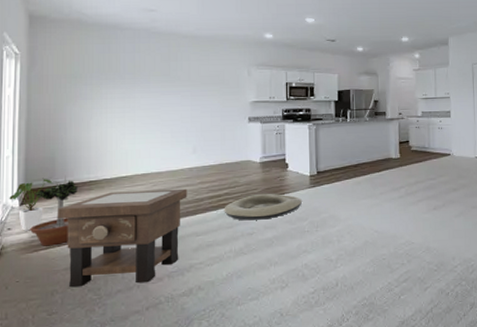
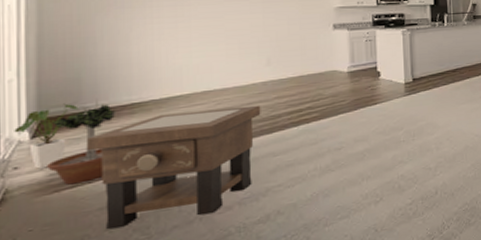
dog bed: present [224,193,302,221] -> none [306,104,396,136]

